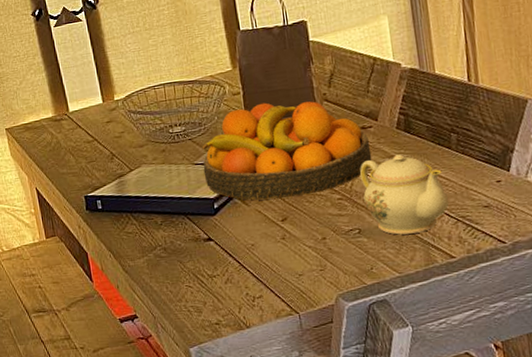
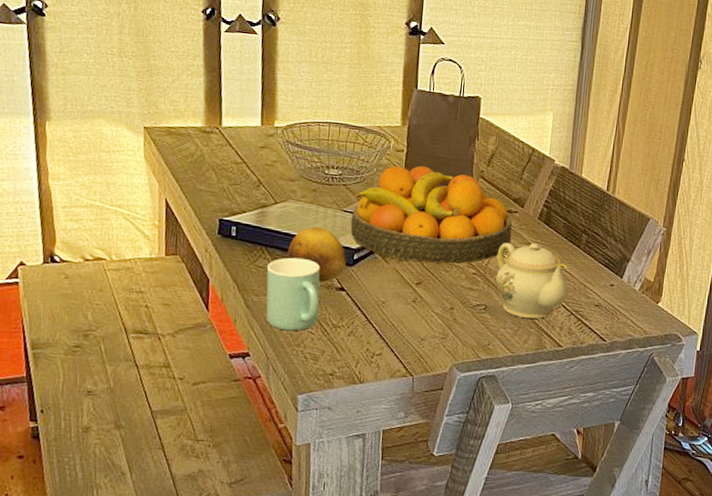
mug: none [136,217,194,289] -> present [266,257,320,331]
fruit: none [151,184,208,237] -> present [287,227,346,283]

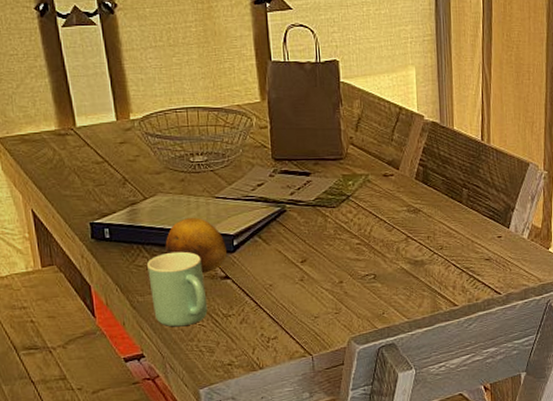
fruit bowl: present [350,165,512,264] -> none [224,140,391,240]
teapot: present [495,243,568,319] -> none [379,204,455,282]

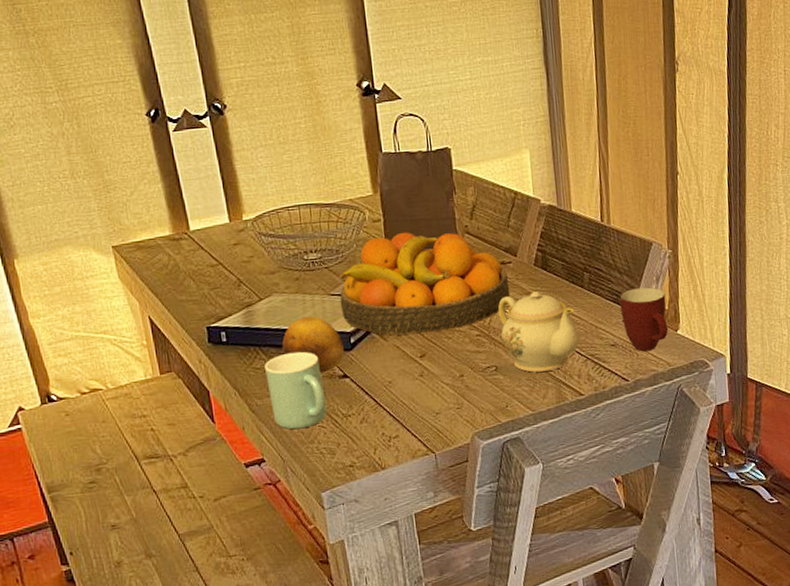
fruit bowl: none [224,140,391,240] -> present [339,232,510,335]
teapot: none [379,204,455,282] -> present [498,291,579,373]
mug: none [496,206,540,266] -> present [619,287,668,351]

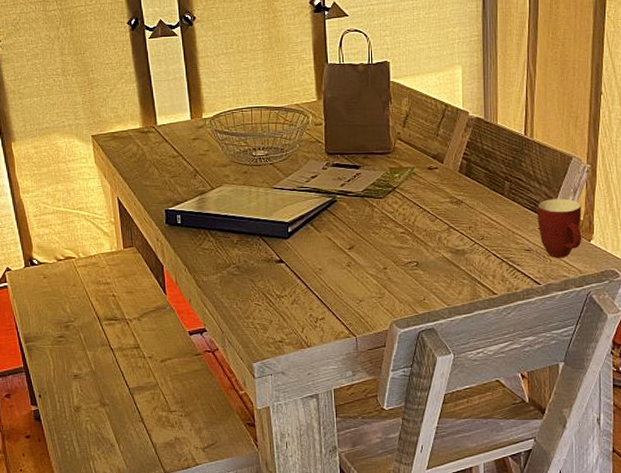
mug: present [265,351,327,430] -> none [212,236,263,305]
fruit: present [282,316,344,373] -> none [228,206,282,257]
fruit bowl: present [339,232,510,335] -> none [281,135,435,228]
teapot: present [498,291,579,373] -> none [423,196,496,270]

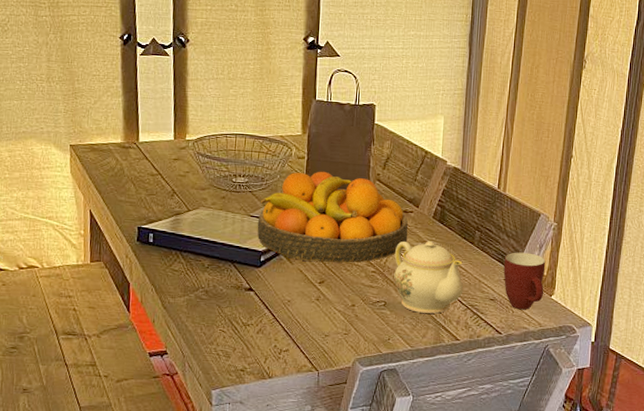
fruit bowl: none [281,135,435,228] -> present [257,171,408,263]
teapot: none [423,196,496,270] -> present [394,241,463,314]

